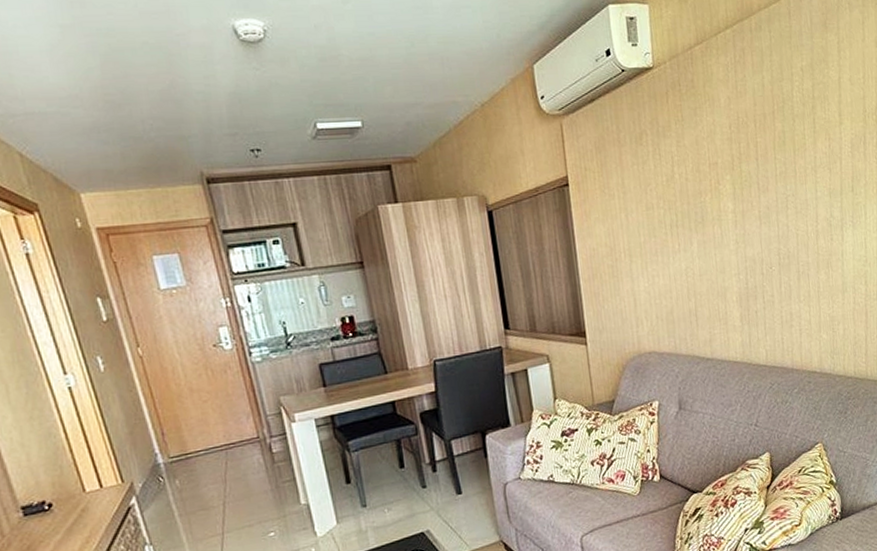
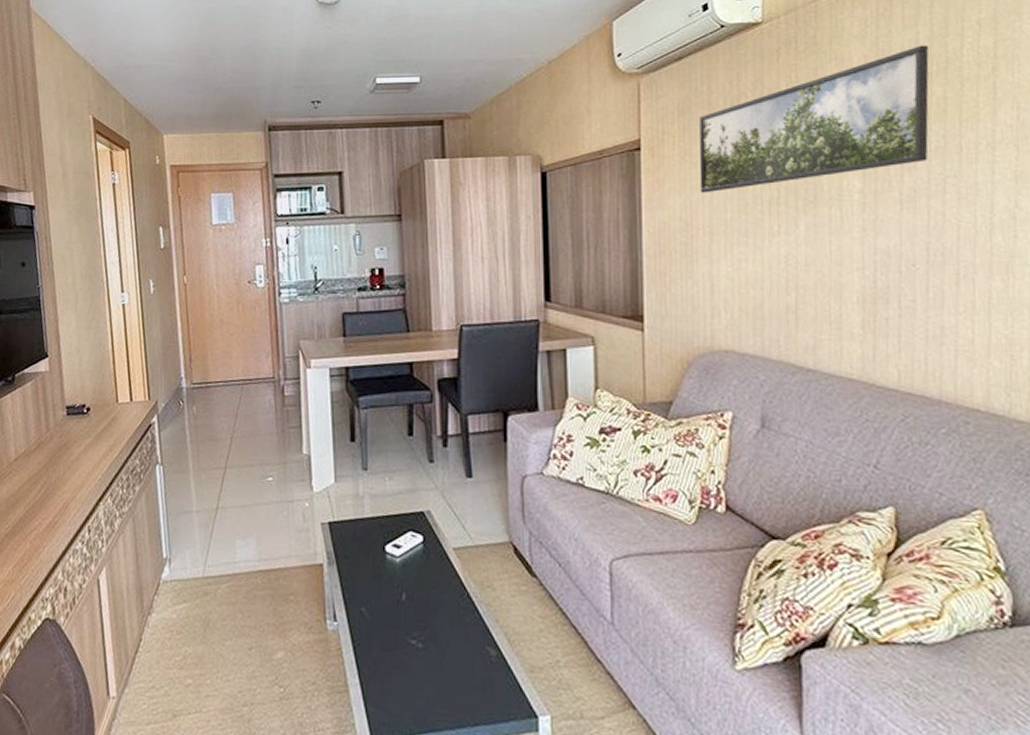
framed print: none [612,88,775,222] -> present [699,45,930,193]

